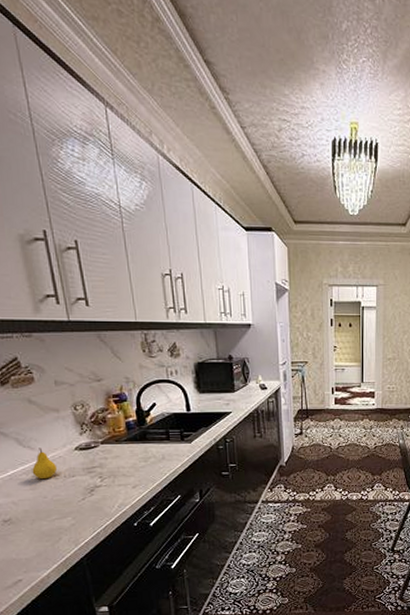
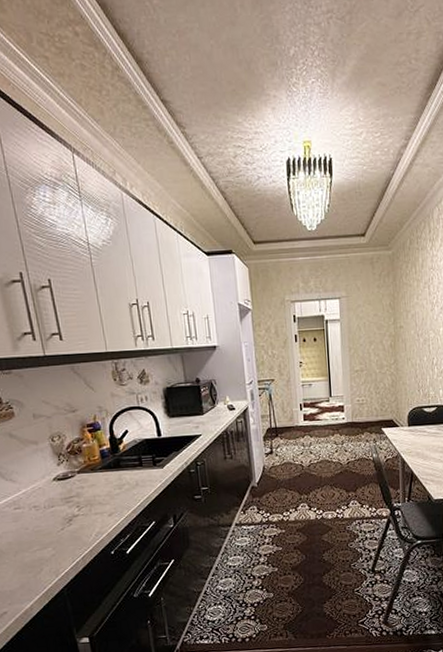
fruit: present [32,447,58,480] -> none [14,480,38,511]

